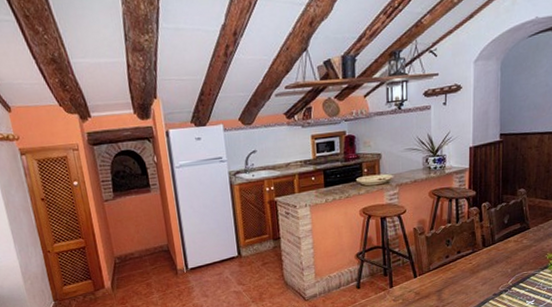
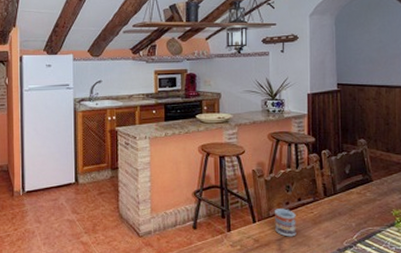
cup: none [435,262,455,288] -> present [275,209,297,237]

